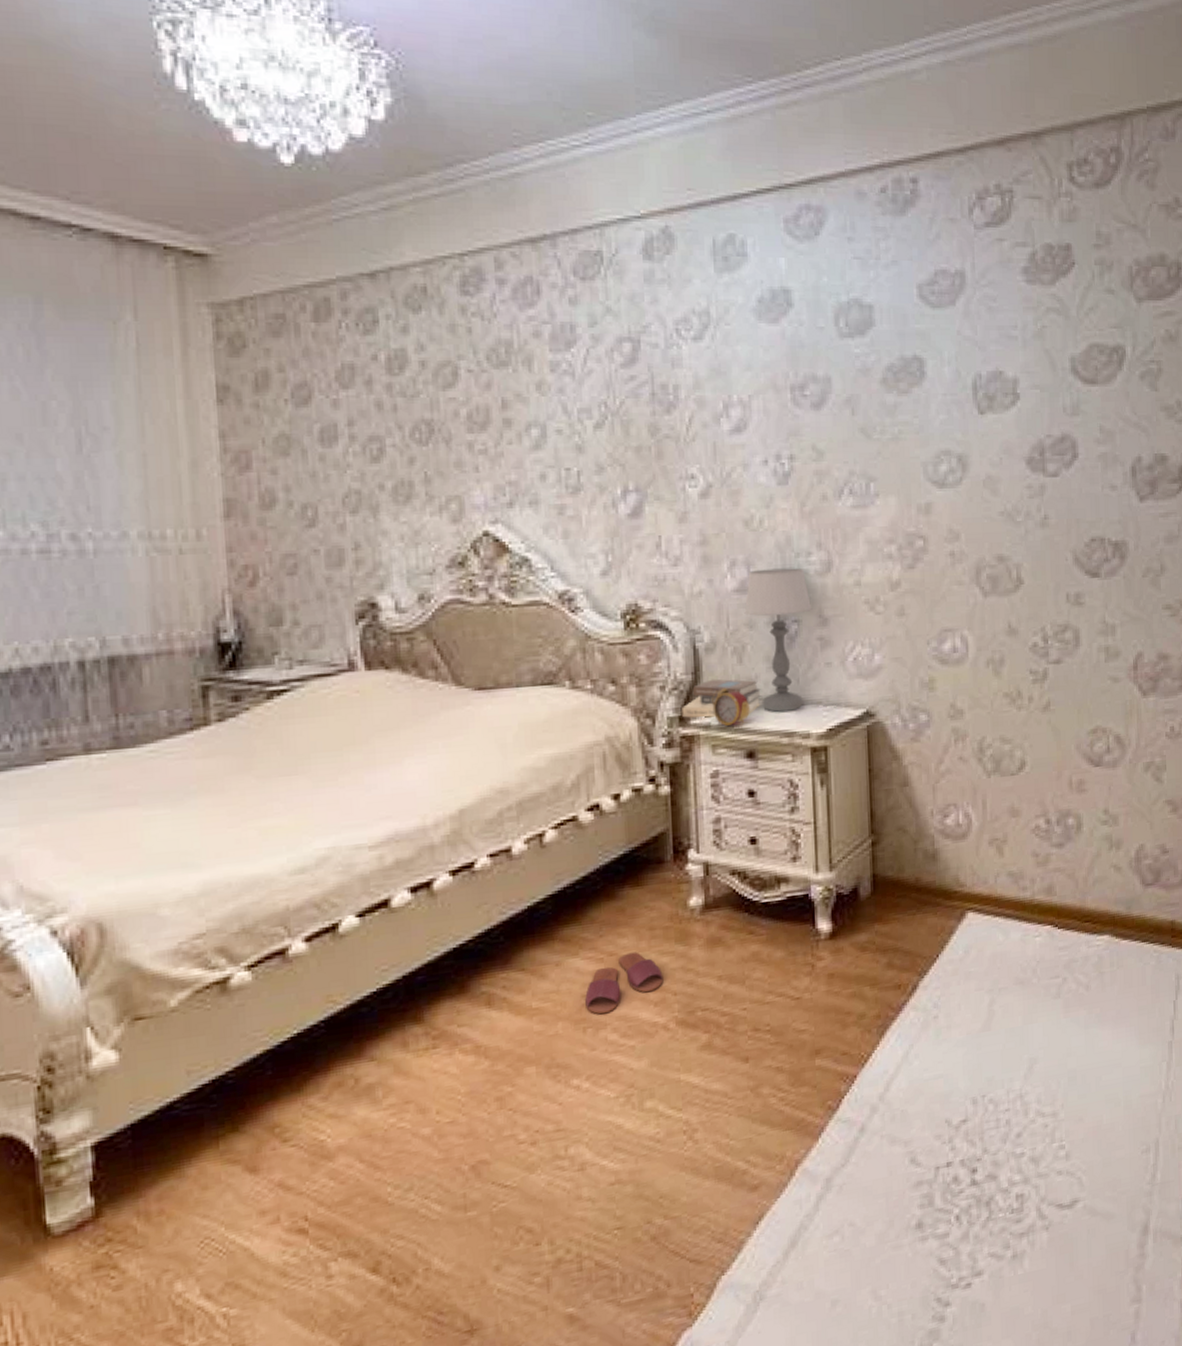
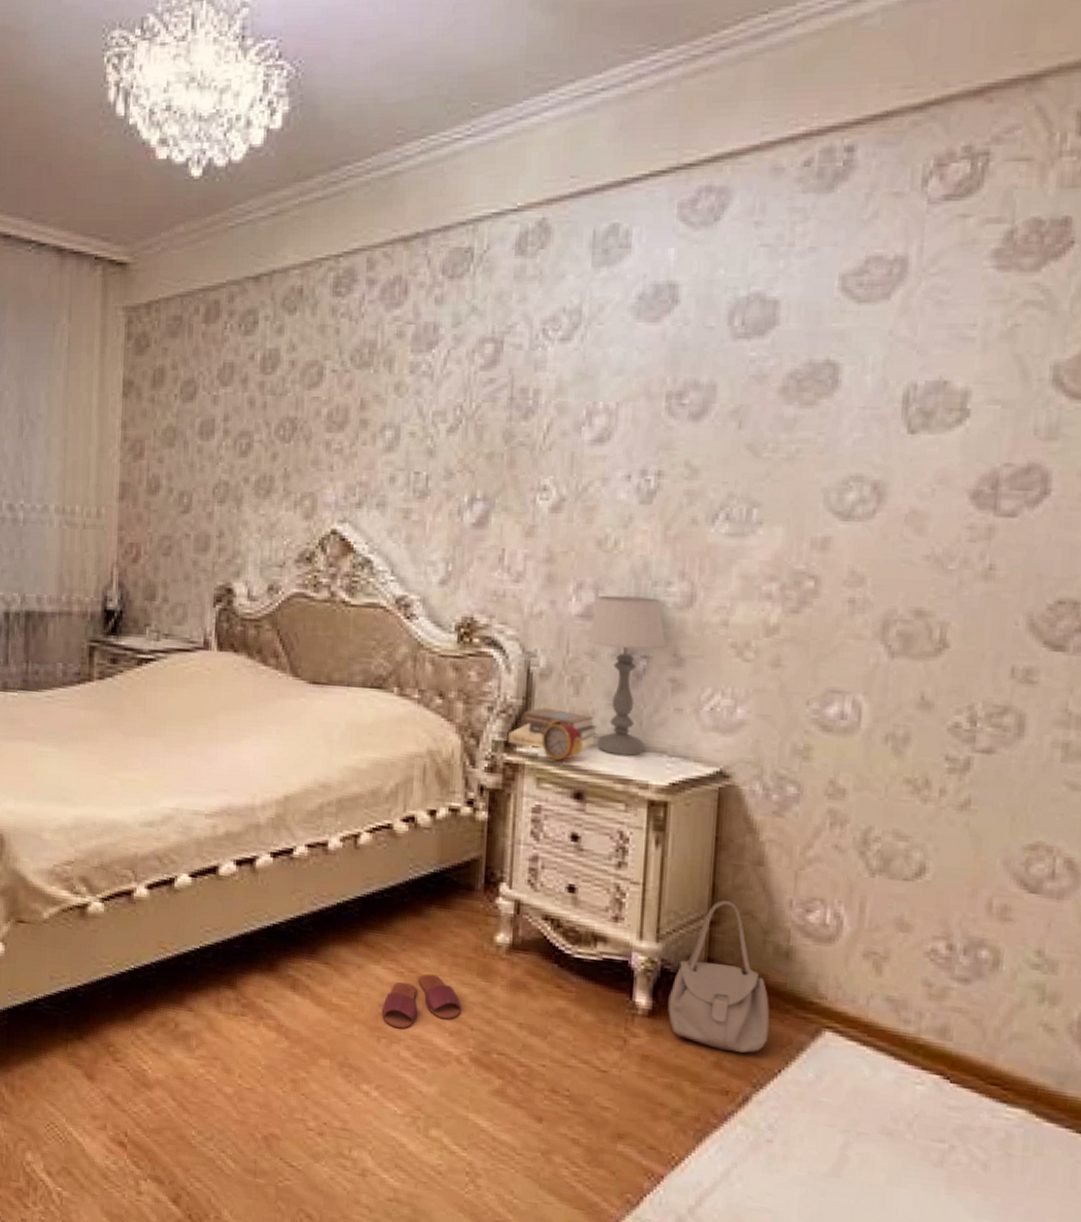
handbag: none [845,821,927,952] -> present [668,900,770,1054]

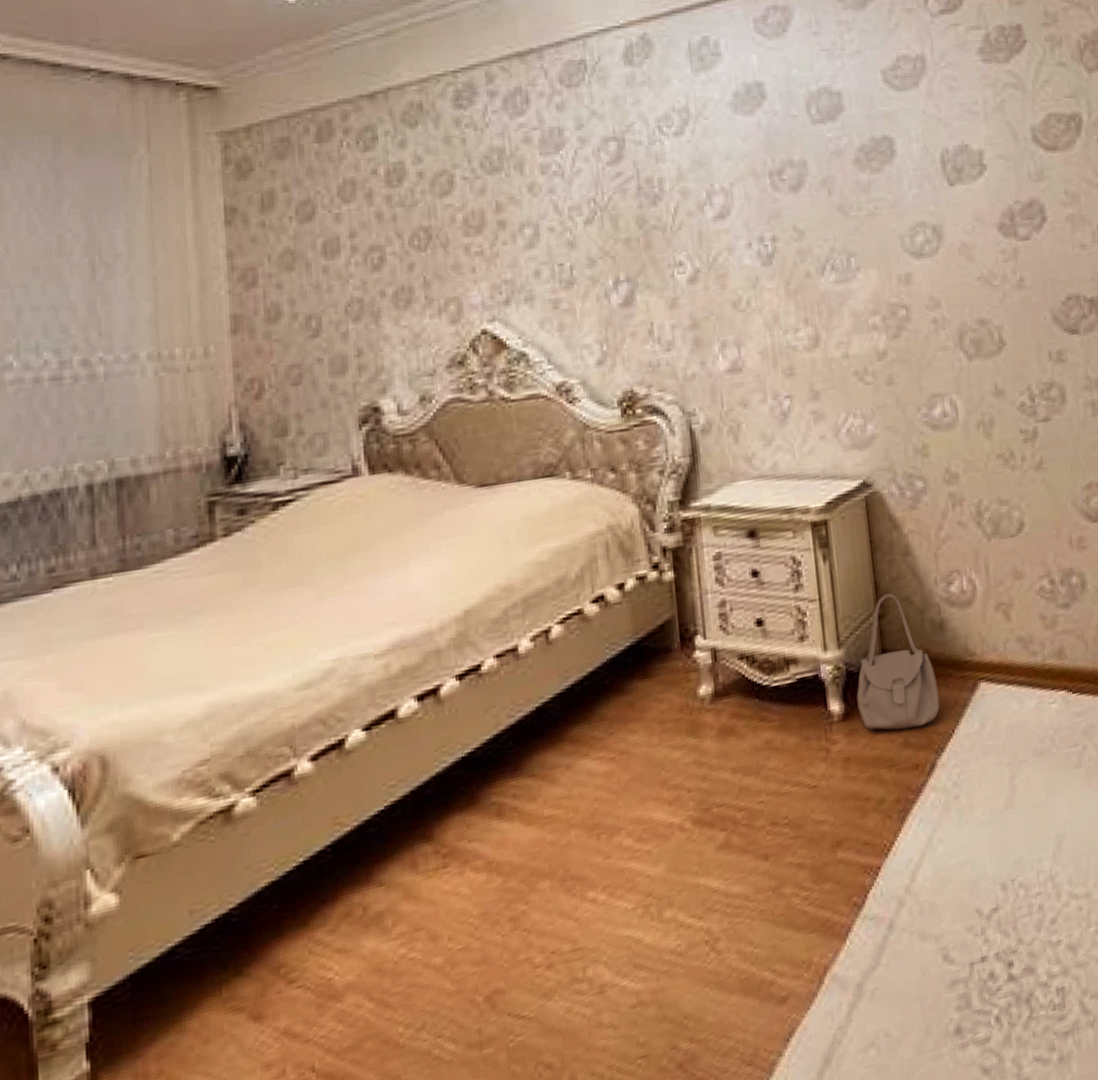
slippers: present [382,973,462,1029] -> none [598,748,677,819]
books: present [508,707,597,751] -> none [681,458,759,501]
alarm clock: present [541,718,584,761] -> none [711,468,750,506]
table lamp: present [587,595,666,756] -> none [737,344,804,489]

